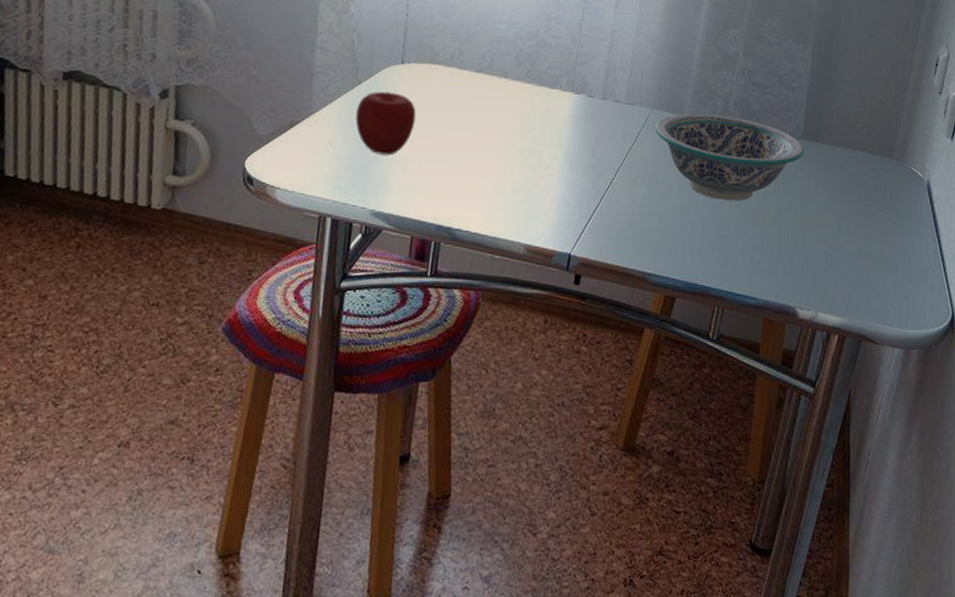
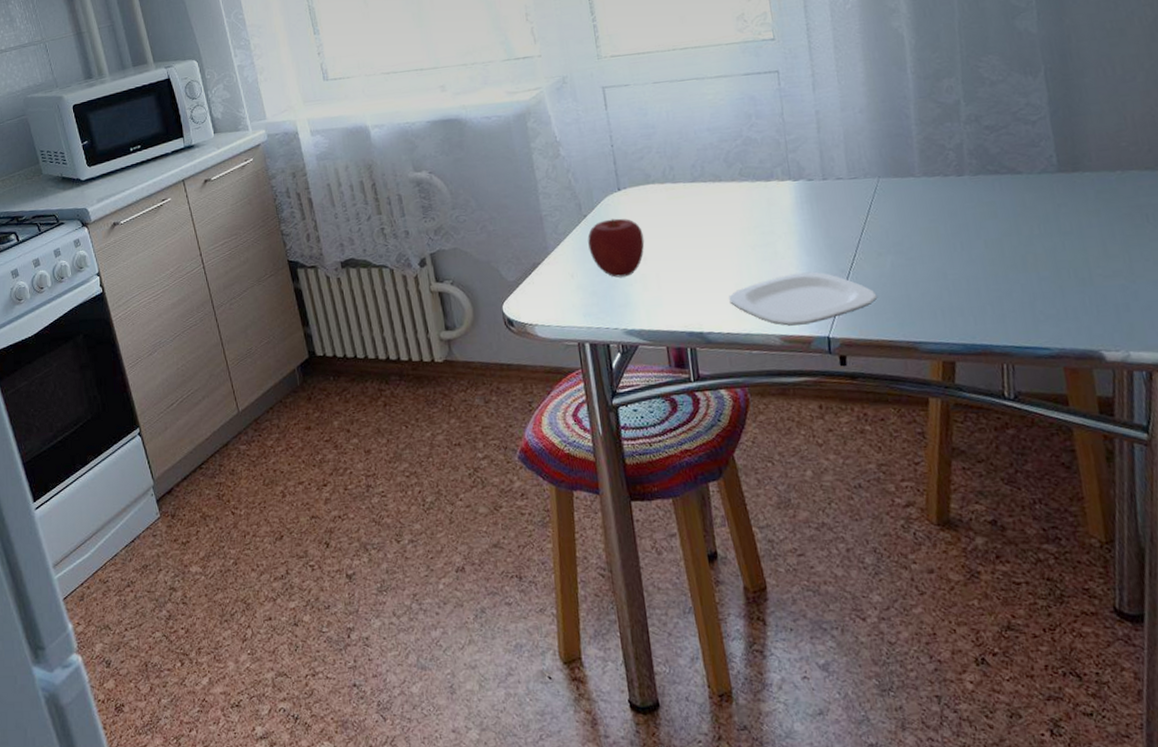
plate: none [485,185,624,238] -> present [729,271,878,326]
bowl: present [655,113,804,202] -> none [886,165,1065,254]

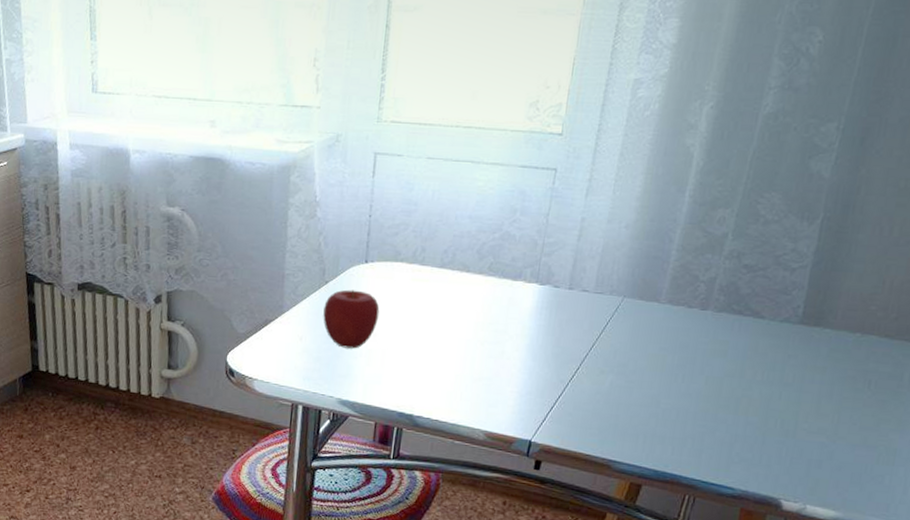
plate: present [729,271,878,326] -> none [446,375,588,426]

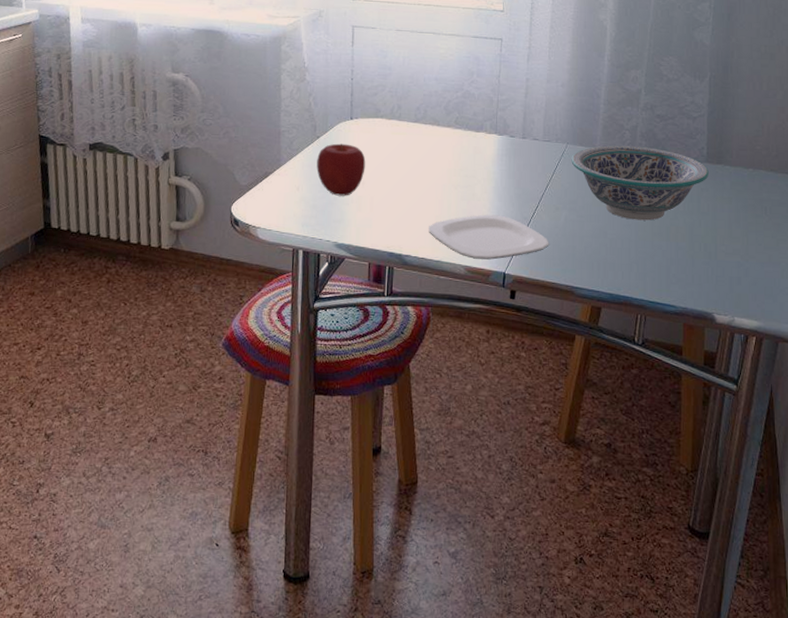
plate: none [446,375,588,426] -> present [428,214,549,260]
bowl: none [626,300,802,390] -> present [571,145,709,221]

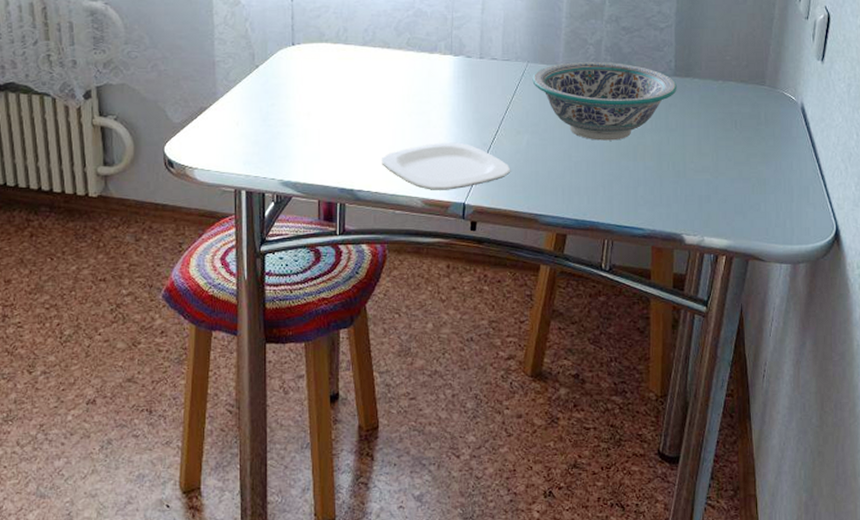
apple: present [317,143,366,196] -> none [257,72,311,130]

